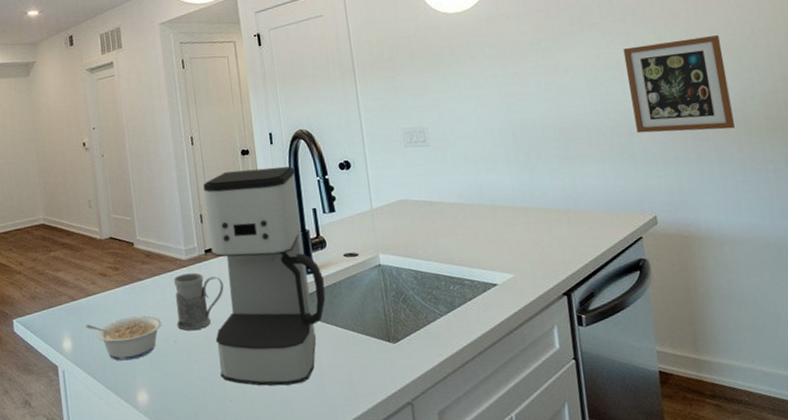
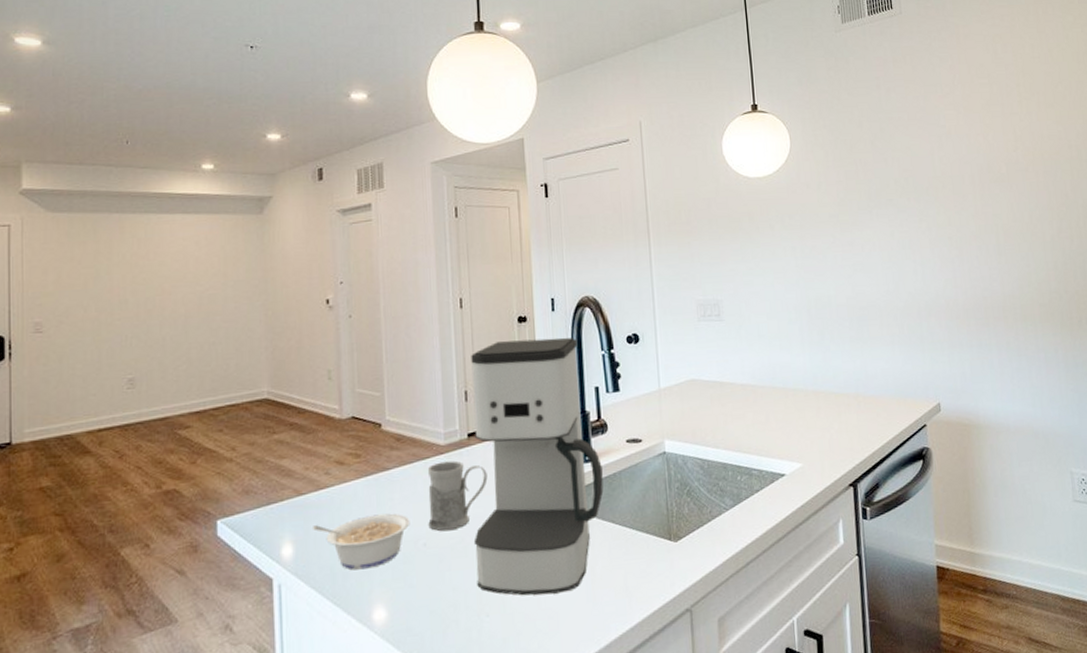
picture frame: present [623,35,736,133] -> none [916,221,1013,317]

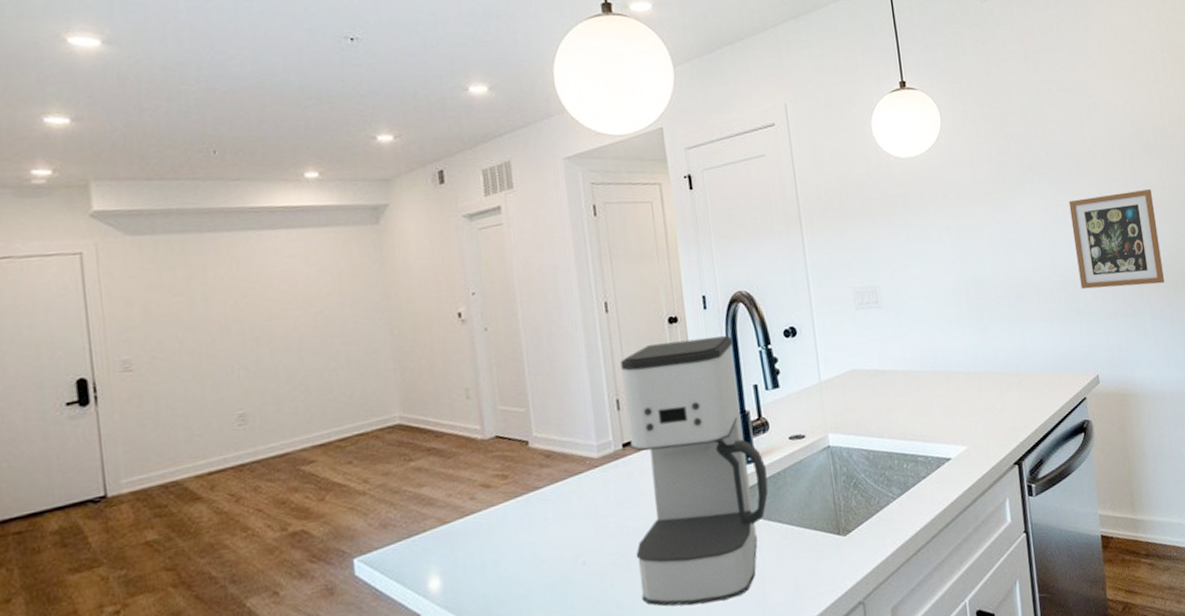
legume: present [313,513,410,570] -> none [461,534,567,597]
mug: present [427,460,488,531] -> none [581,473,647,548]
picture frame: none [916,221,1013,317] -> present [1068,189,1165,290]

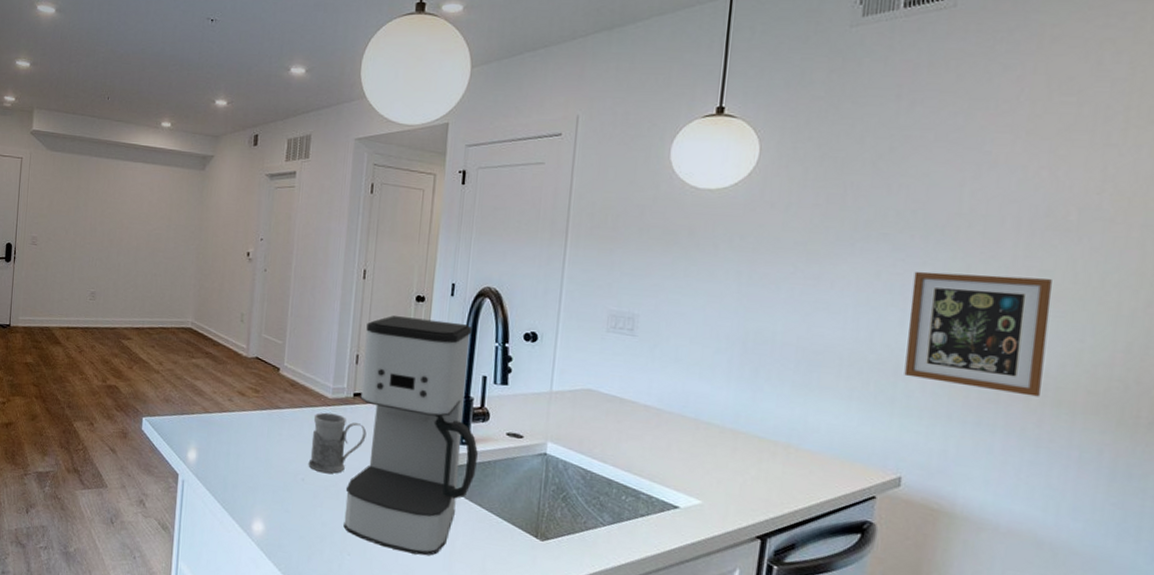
mug: none [581,473,647,548] -> present [308,412,367,474]

